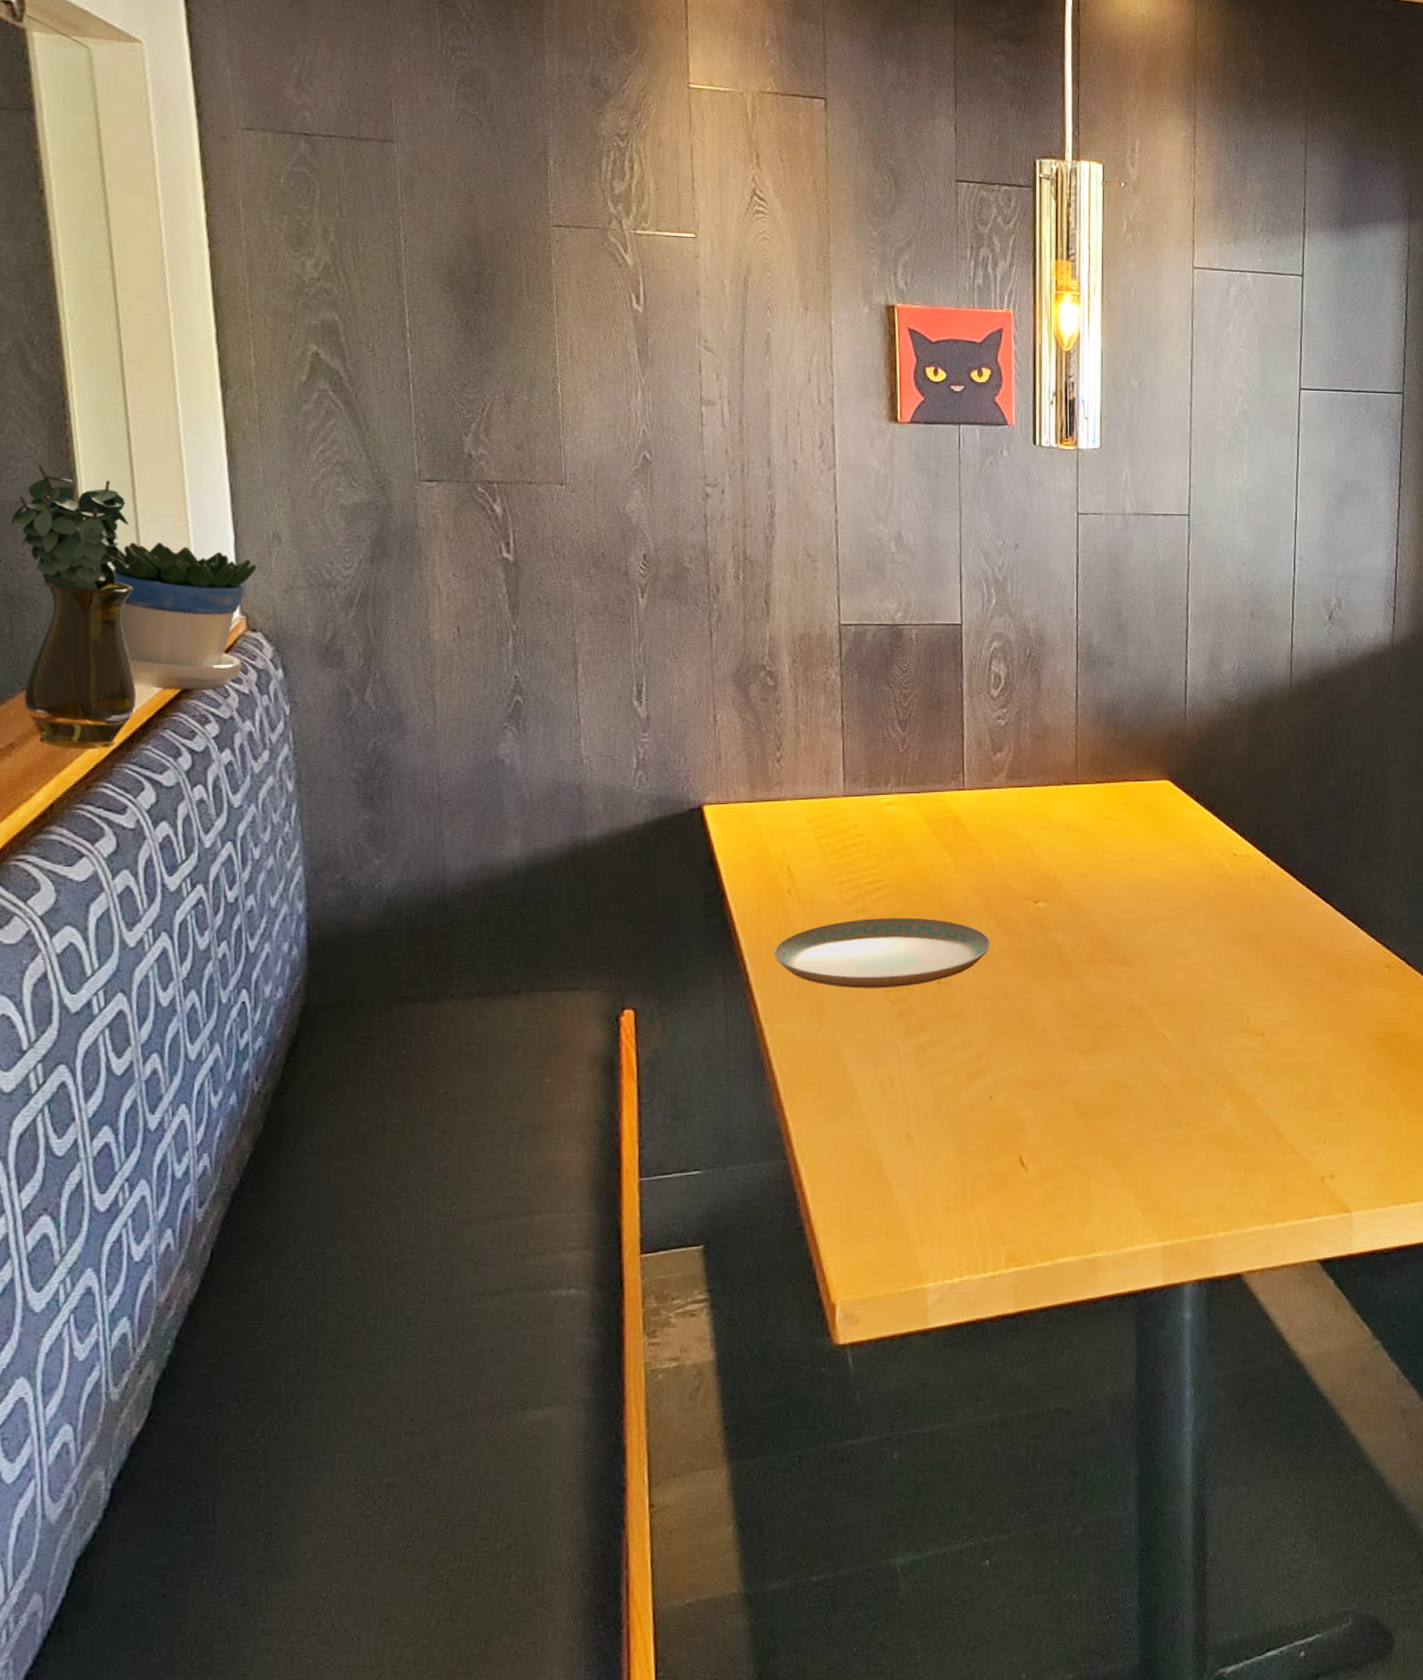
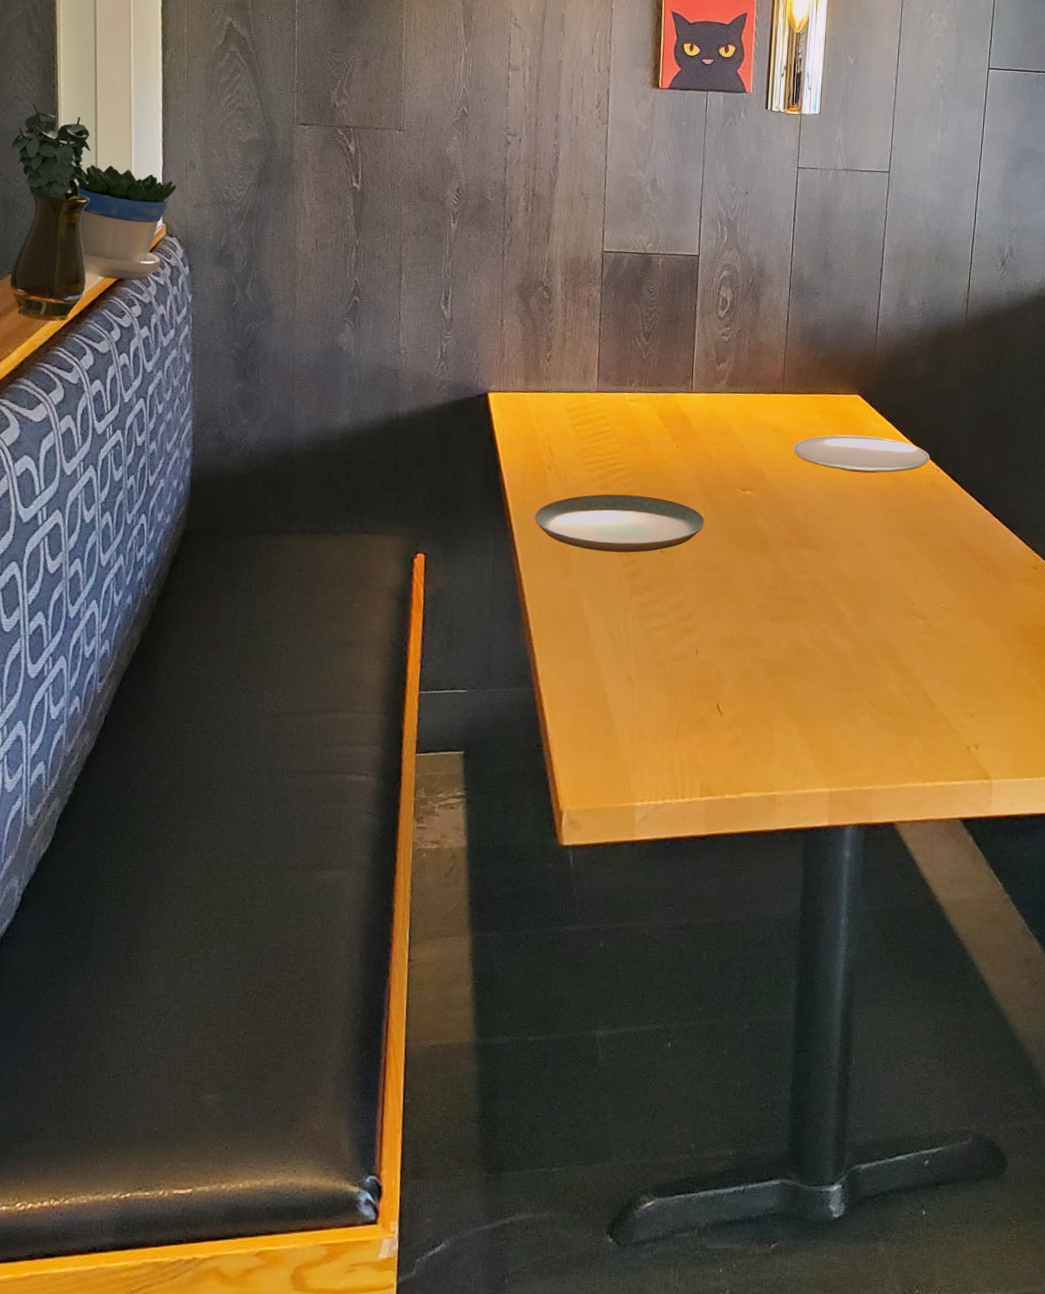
plate: none [1092,828,1258,872] -> present [792,435,930,474]

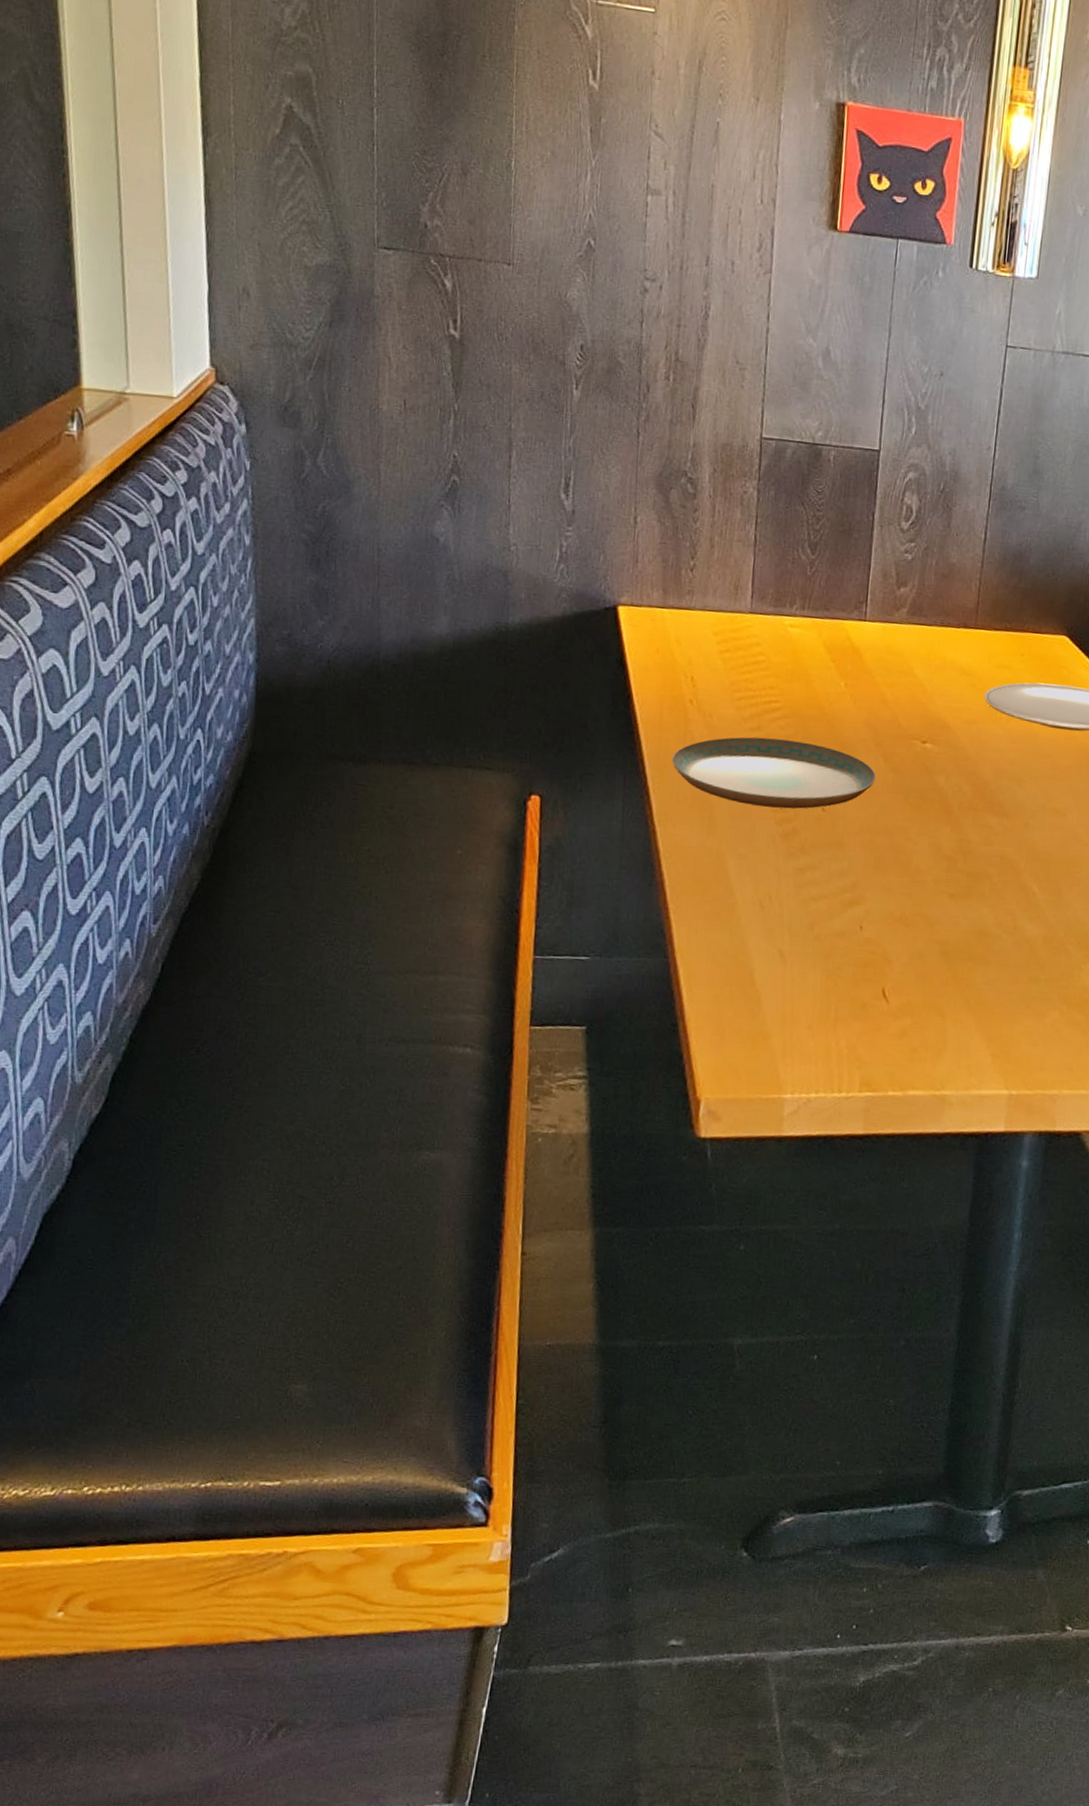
vase: present [9,103,91,321] -> none [13,197,117,484]
flowerpot: present [75,164,177,281] -> none [97,283,228,438]

